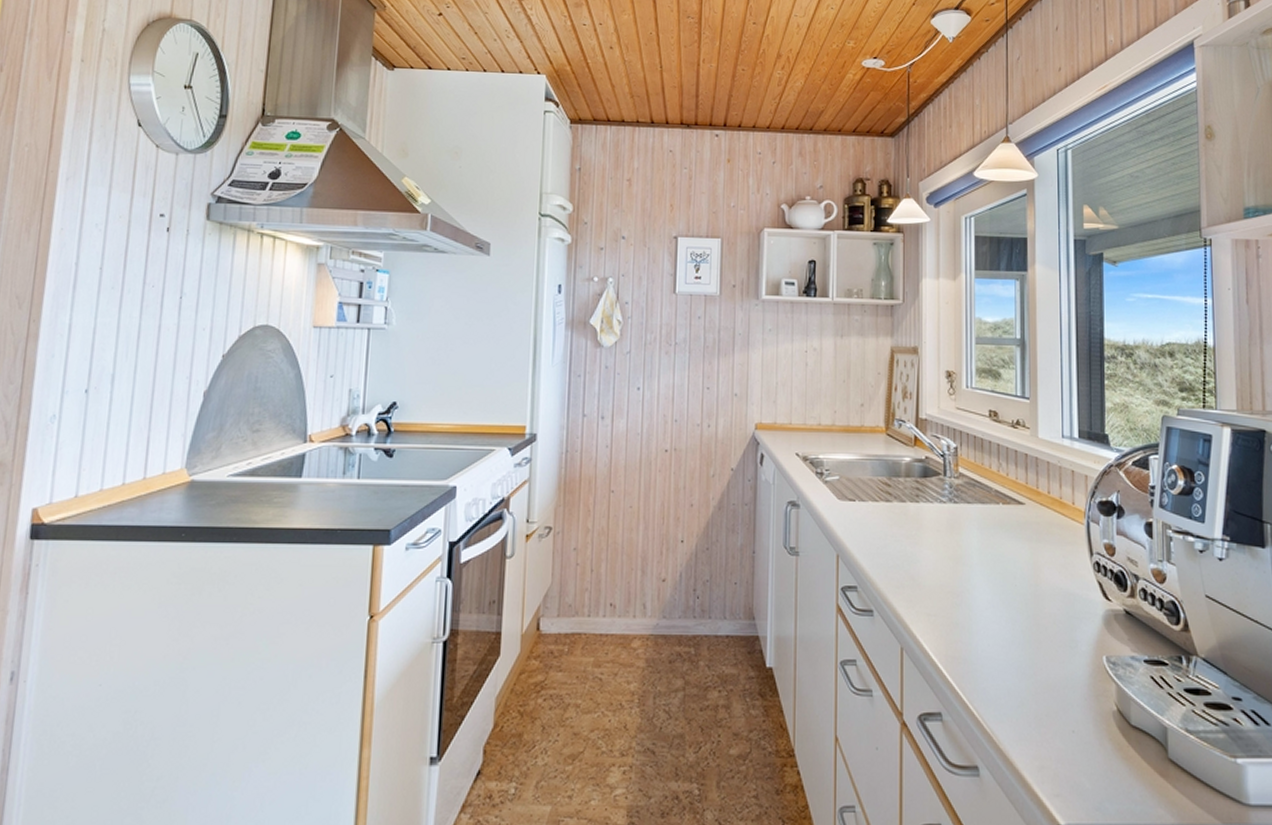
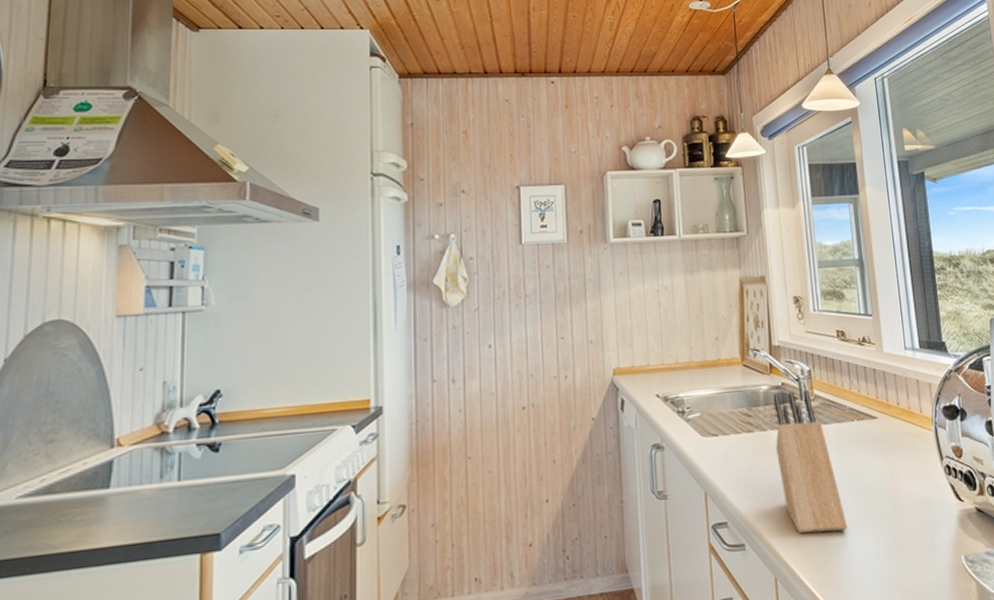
knife block: none [914,466,982,612] -> present [773,389,848,534]

